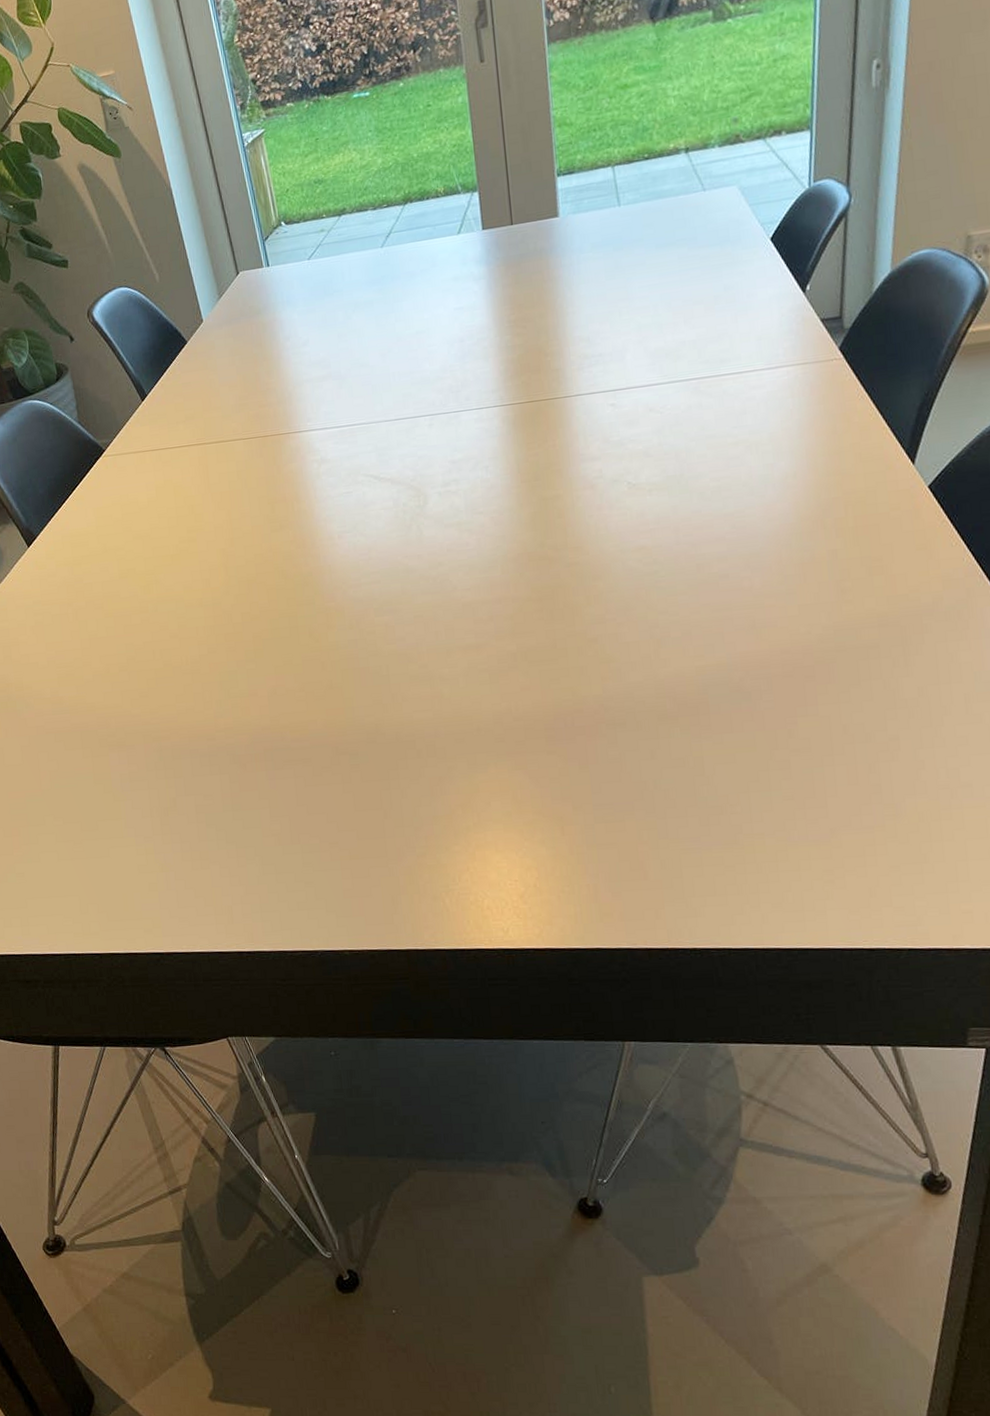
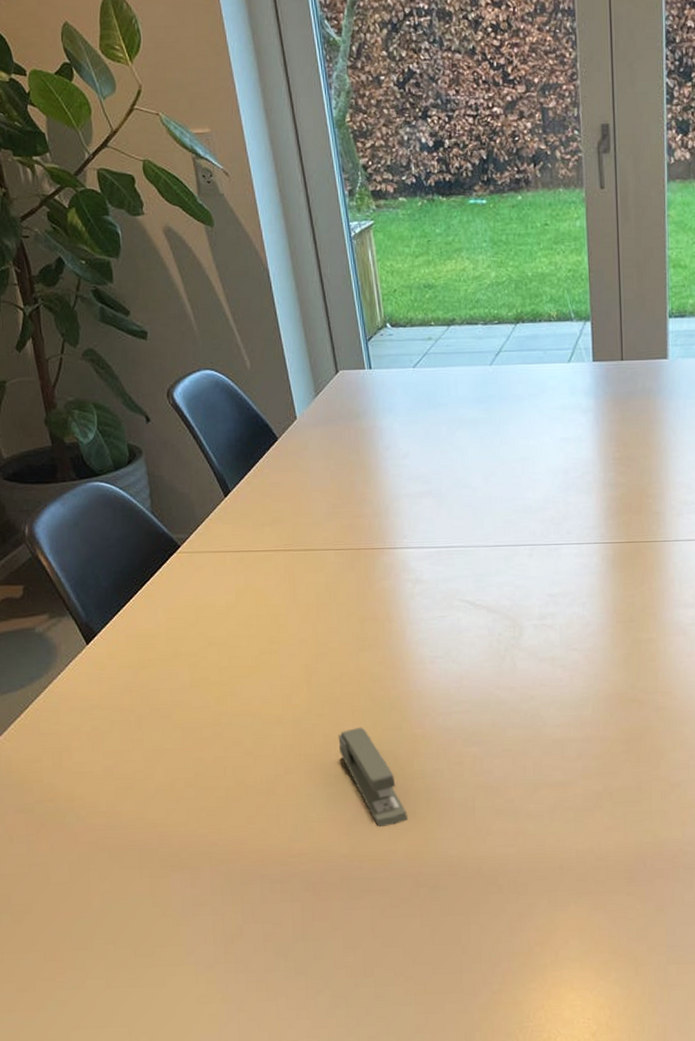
stapler: none [255,604,325,700] -> present [338,727,408,828]

